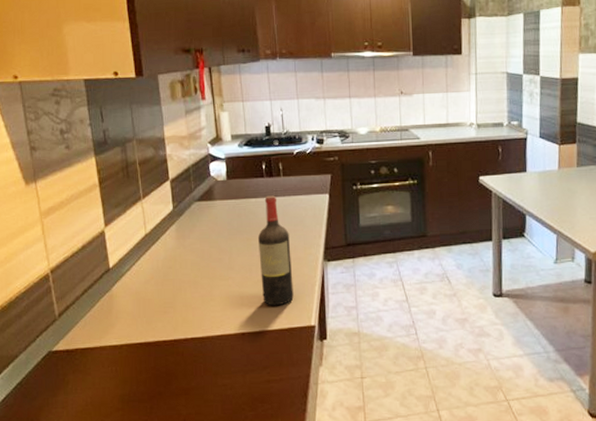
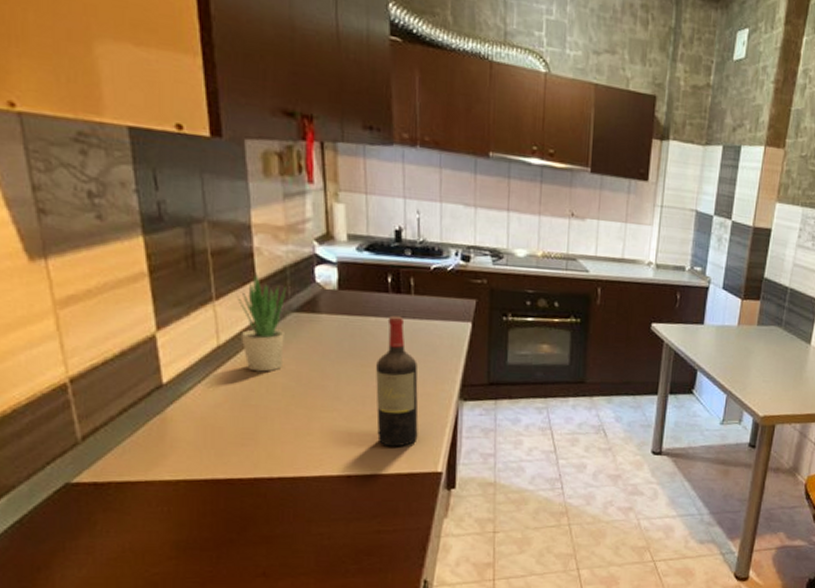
potted plant: none [157,173,191,252] -> present [237,271,287,372]

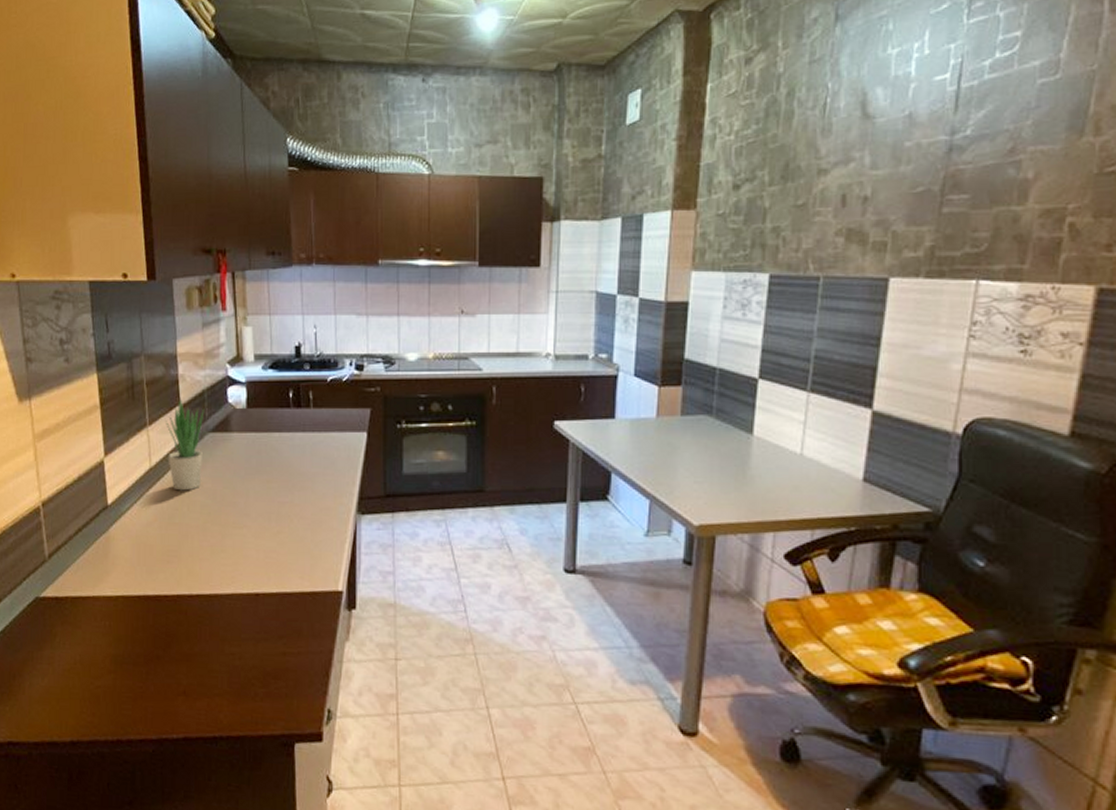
wine bottle: present [376,315,419,447] -> none [280,430,319,564]

